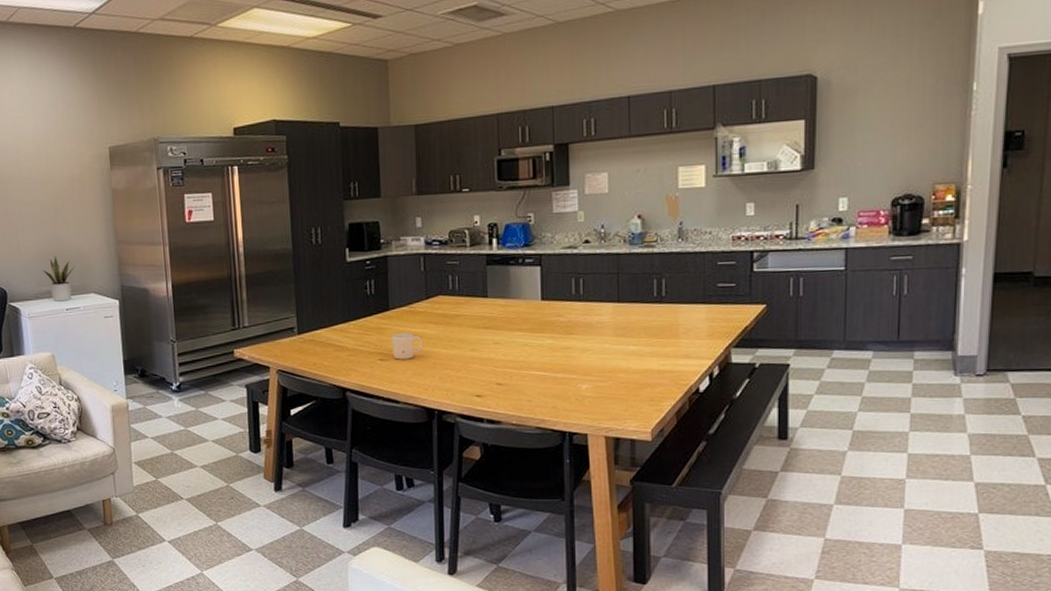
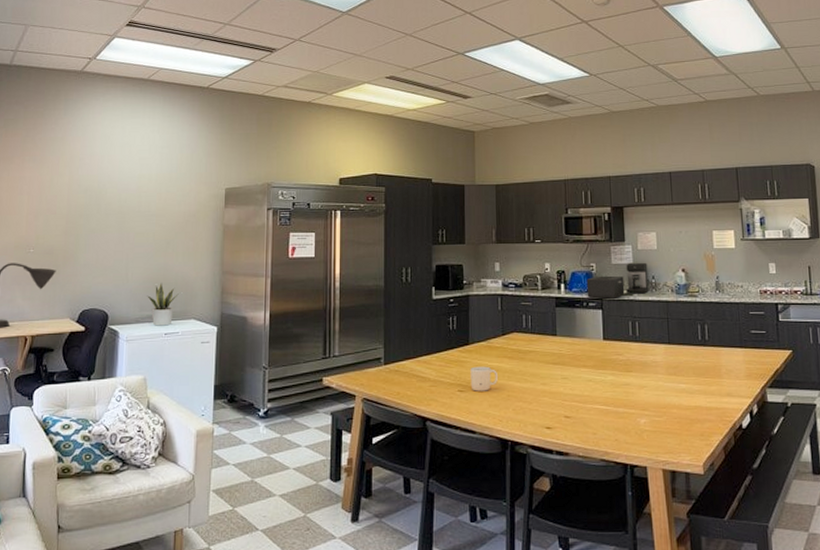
toaster: none [522,226,568,255] -> present [586,275,625,299]
coffee maker: none [569,209,597,247] -> present [626,262,649,294]

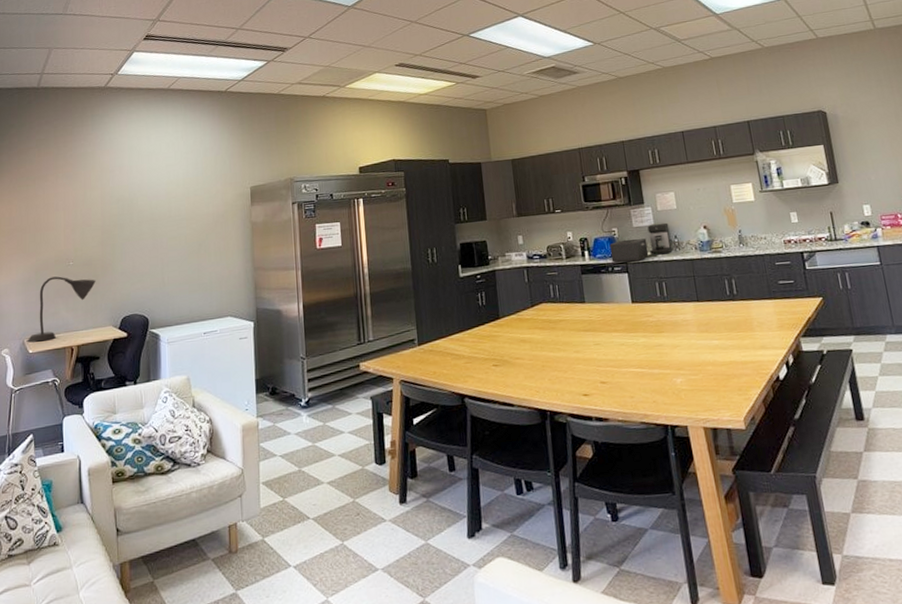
potted plant: present [147,282,179,326] -> none [184,283,214,326]
mug: present [470,366,499,391] -> none [503,338,532,365]

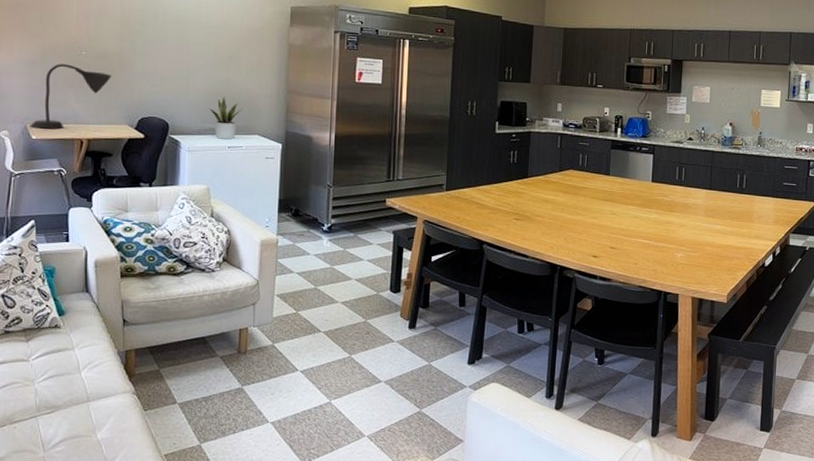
potted plant: none [184,283,214,326] -> present [209,96,242,140]
toaster: present [609,238,649,264] -> none [641,123,677,145]
coffee maker: present [647,222,673,256] -> none [677,113,699,143]

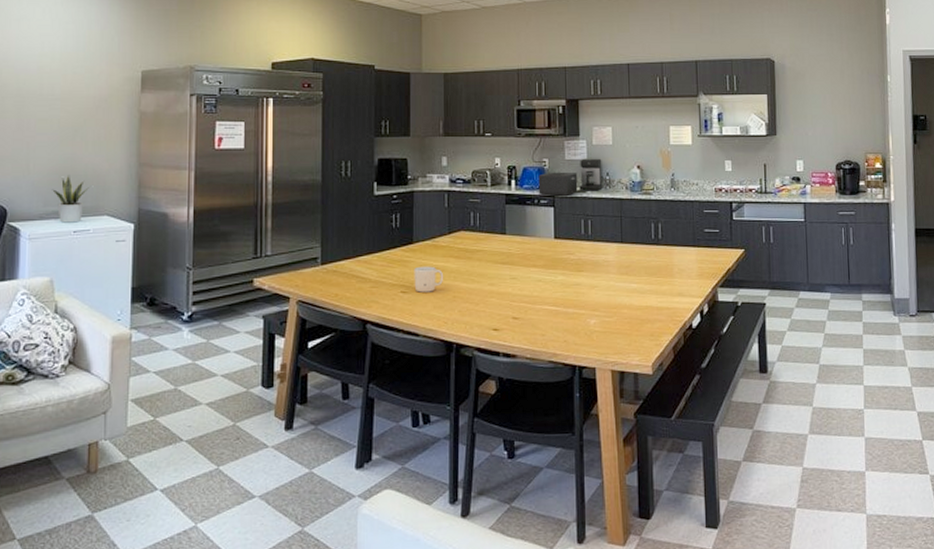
mug: none [526,198,553,221] -> present [414,266,444,293]
toaster: none [641,123,677,145] -> present [538,171,578,196]
coffee maker: none [677,113,699,143] -> present [579,158,603,191]

